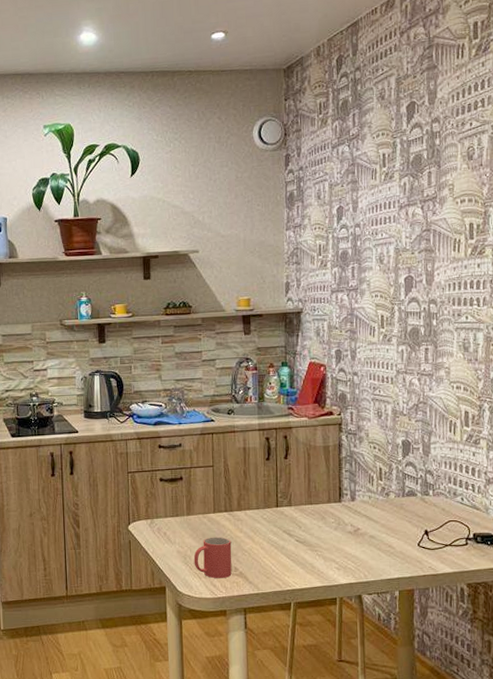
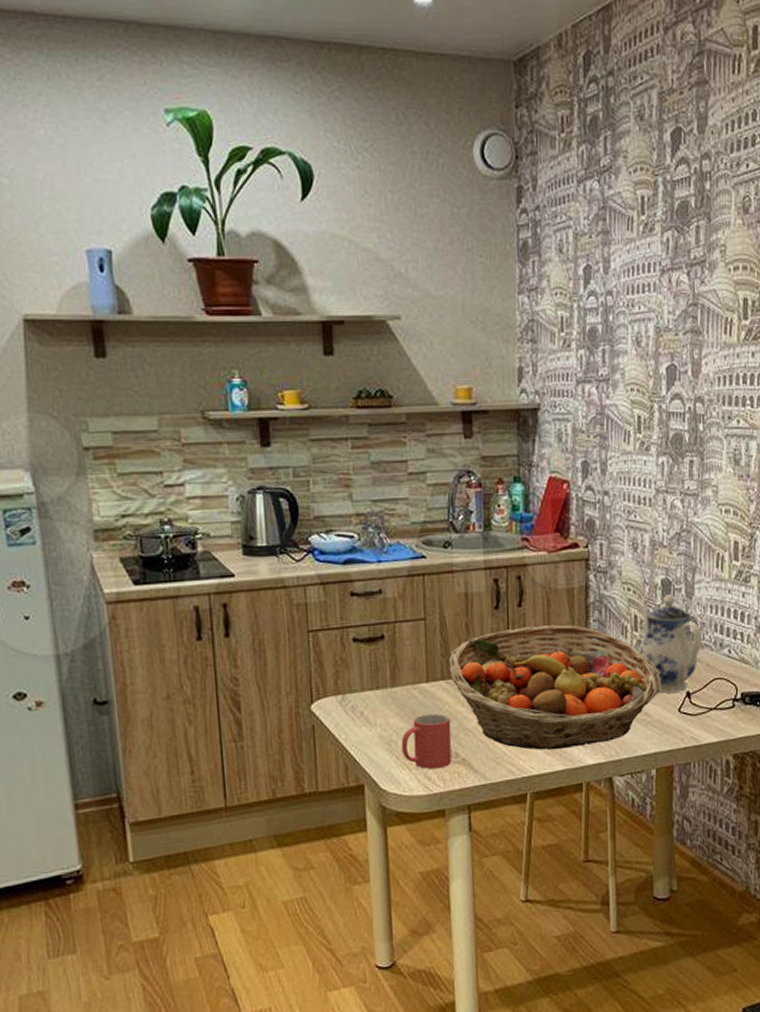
fruit basket: none [230,473,402,570] -> present [449,625,660,750]
teapot: none [383,452,438,531] -> present [639,594,702,693]

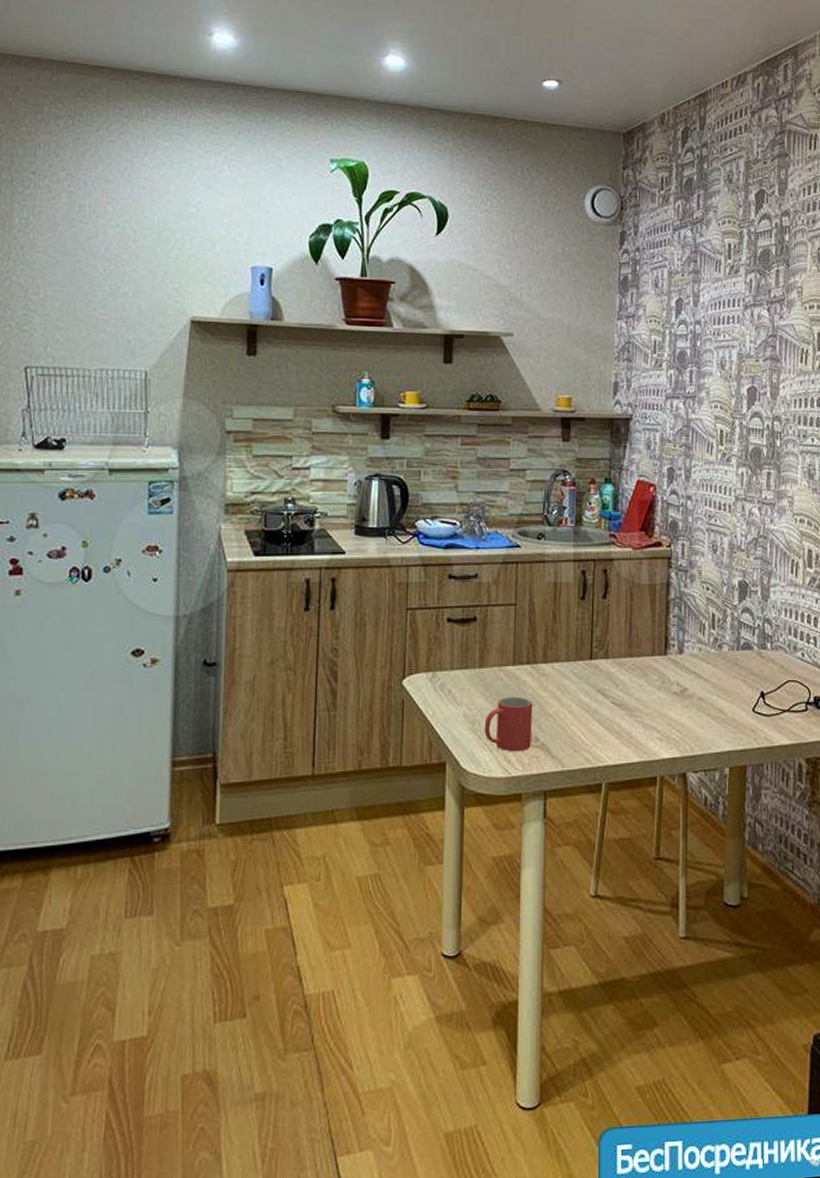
fruit basket: present [449,625,660,750] -> none [535,618,735,741]
teapot: present [639,594,702,693] -> none [716,596,776,692]

